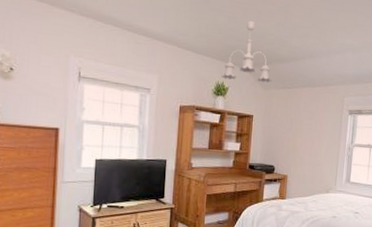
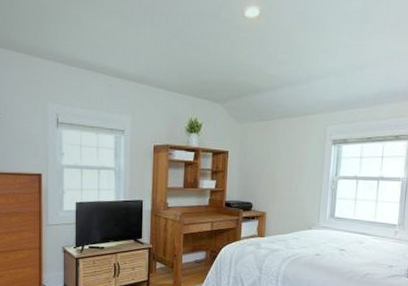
ceiling light fixture: present [222,20,272,83] -> none [195,51,247,117]

